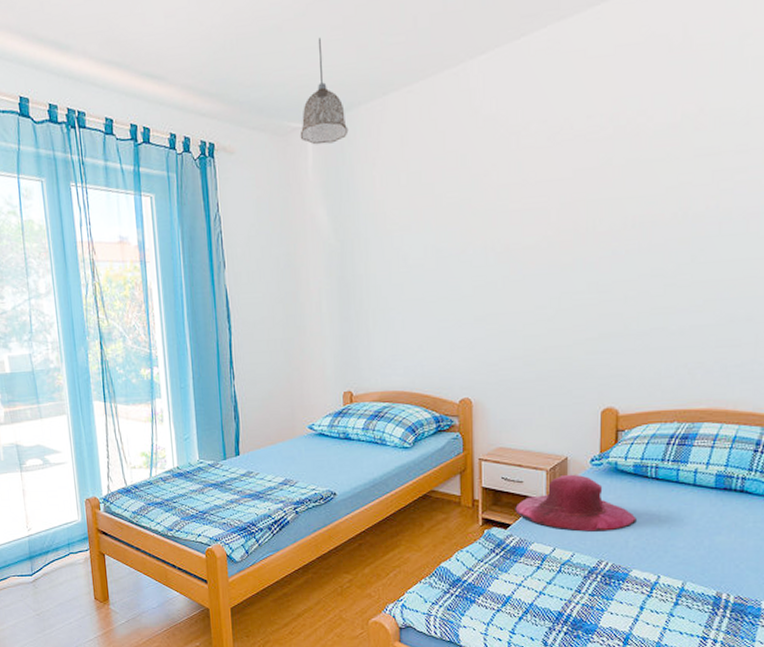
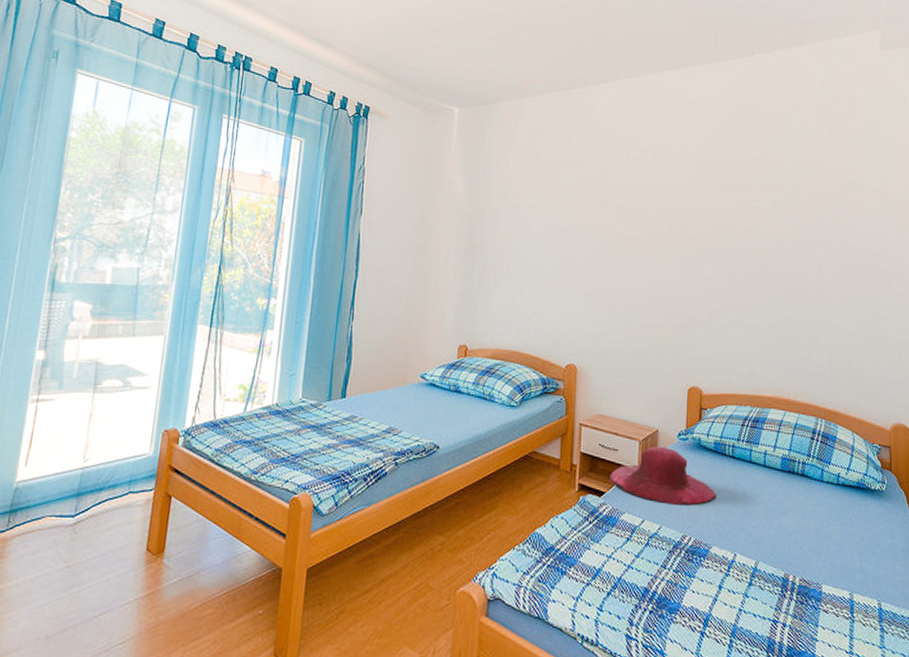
pendant lamp: present [300,37,349,145] -> none [448,43,491,126]

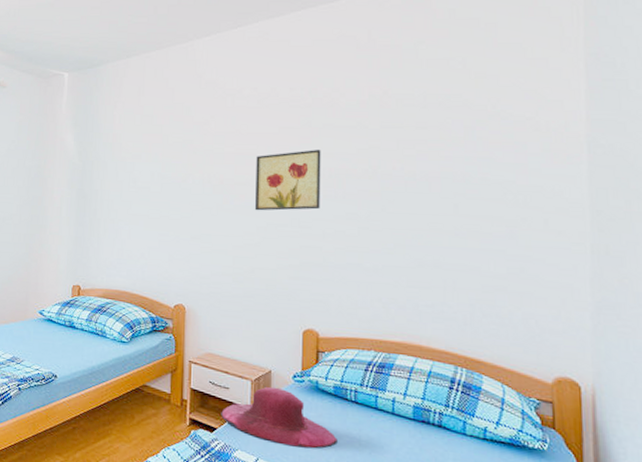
wall art: none [646,207,709,268] -> present [254,150,321,211]

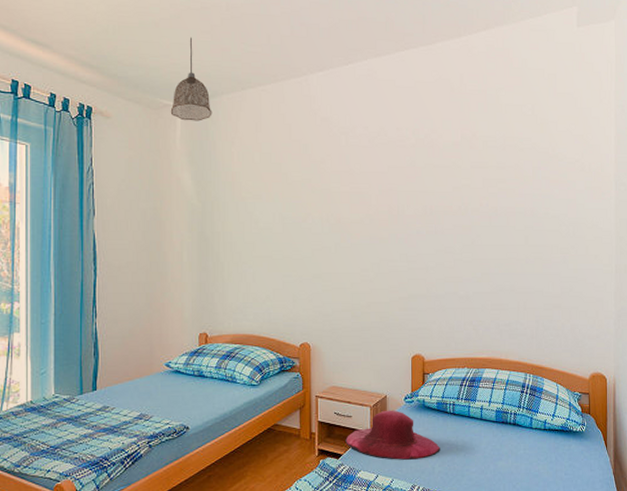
pendant lamp: none [58,13,98,88] -> present [170,37,212,121]
wall art: present [254,150,321,211] -> none [368,188,424,248]

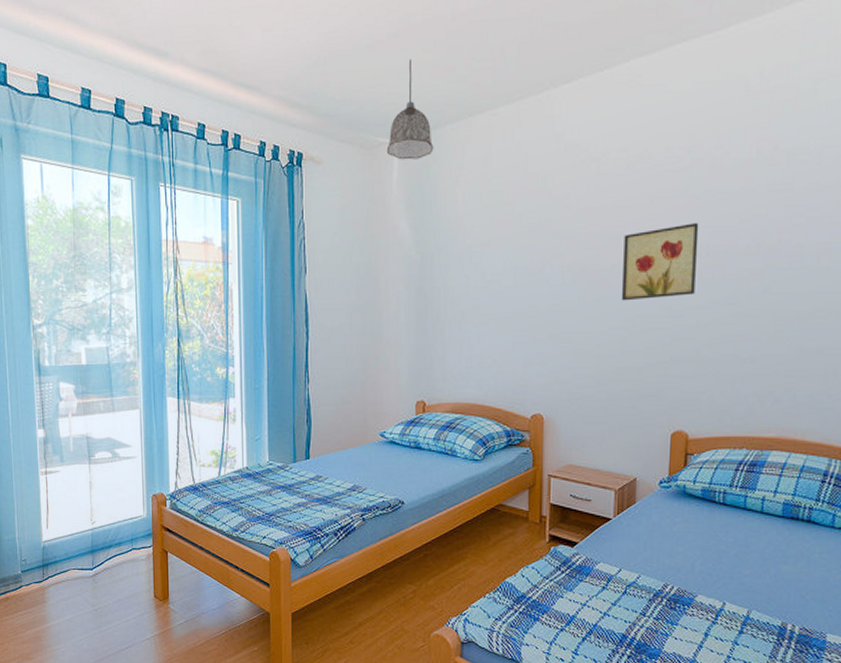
hat: present [345,410,440,460] -> none [582,495,703,555]
wall art: none [368,188,424,248] -> present [621,223,699,301]

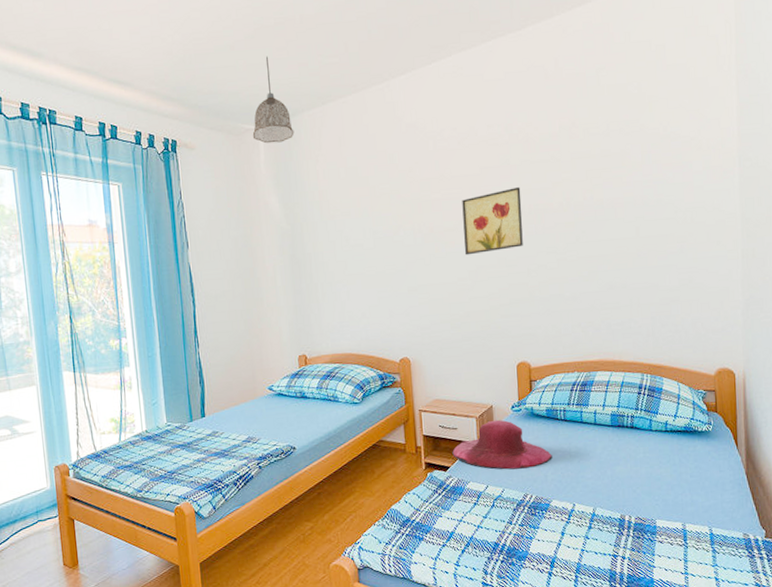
hat: none [582,495,703,555] -> present [452,419,552,470]

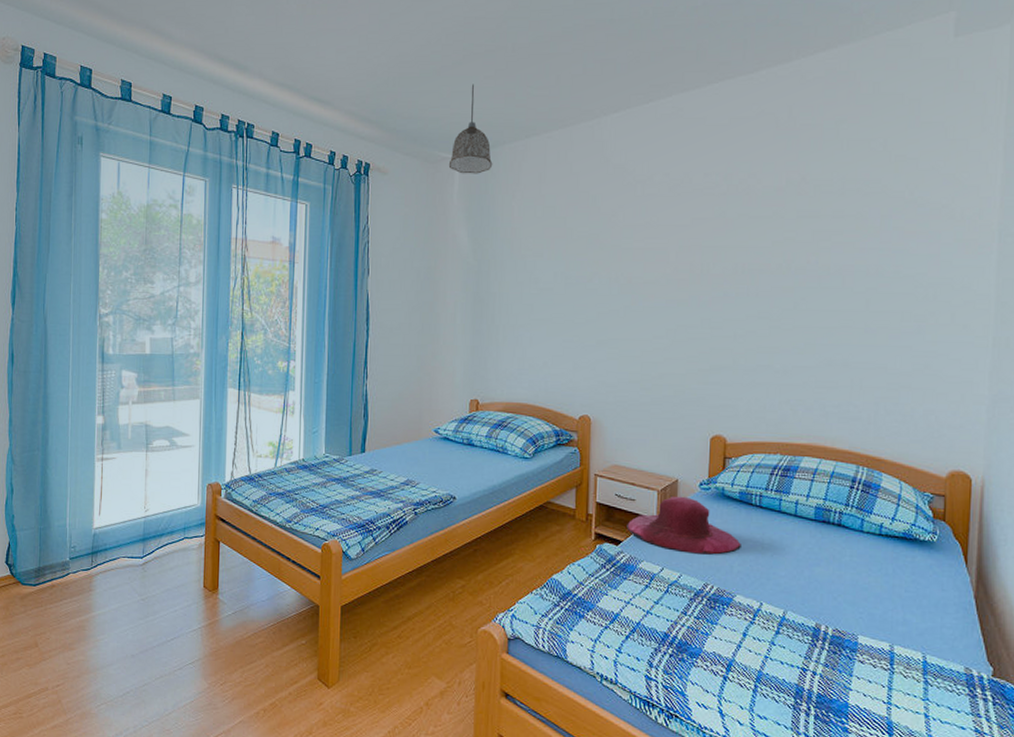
wall art: present [462,187,523,256] -> none [664,243,735,312]

